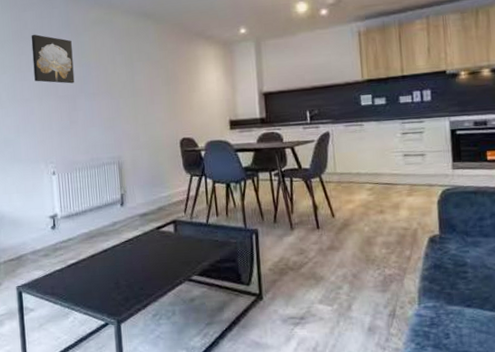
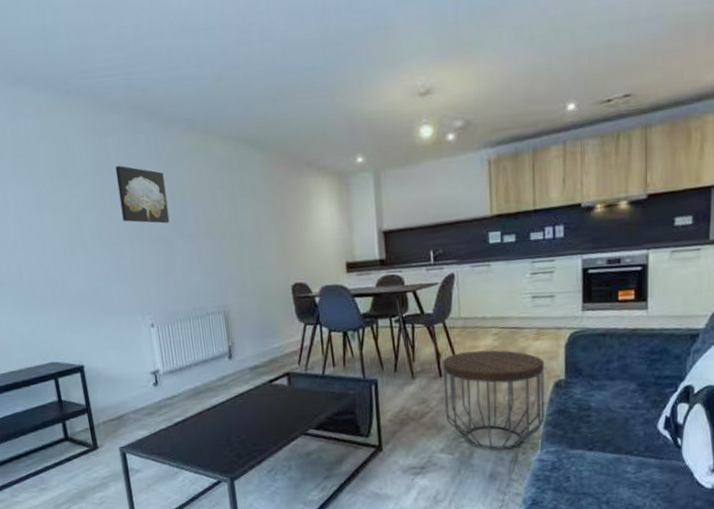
side table: none [319,204,421,302] -> present [442,350,545,449]

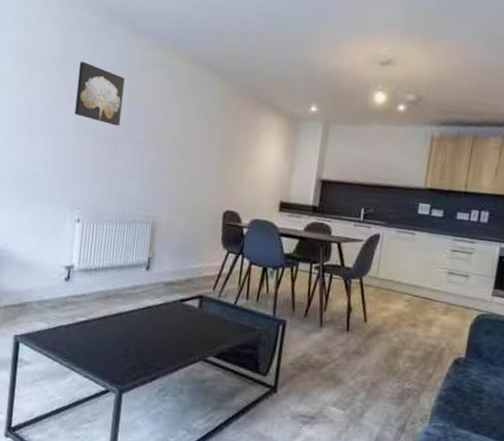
side table: present [442,350,545,449] -> none [344,311,449,416]

